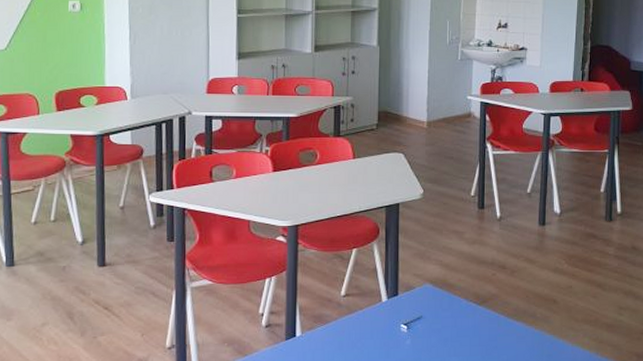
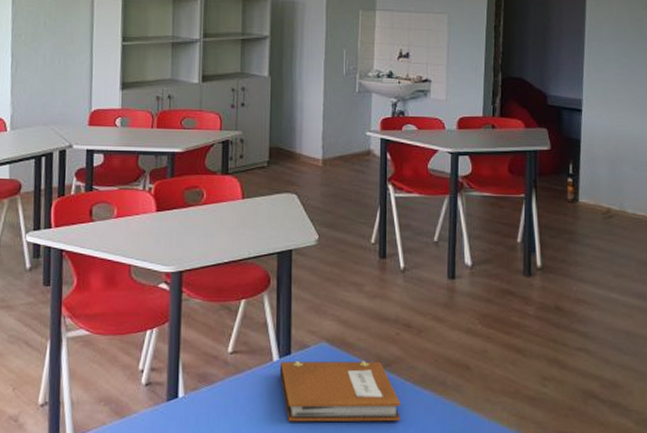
notebook: none [388,298,496,354] -> present [279,361,402,422]

